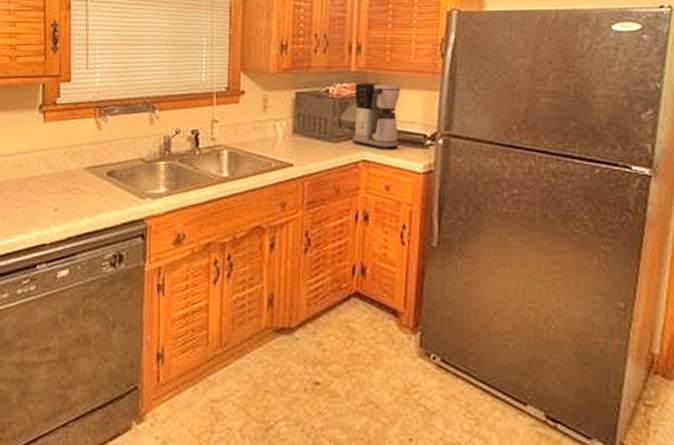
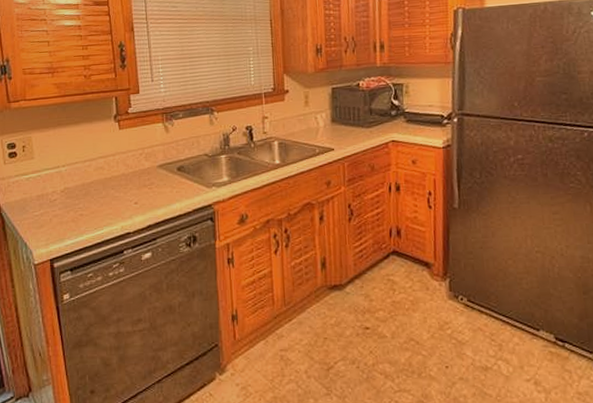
coffee maker: present [352,83,401,150] -> none [381,75,421,131]

